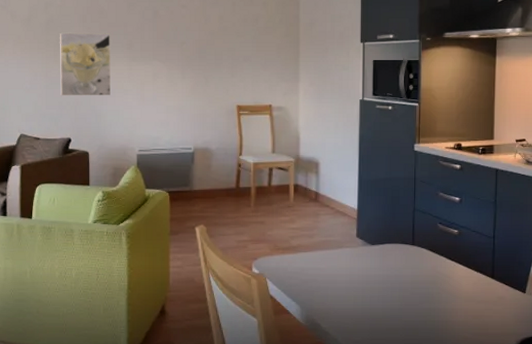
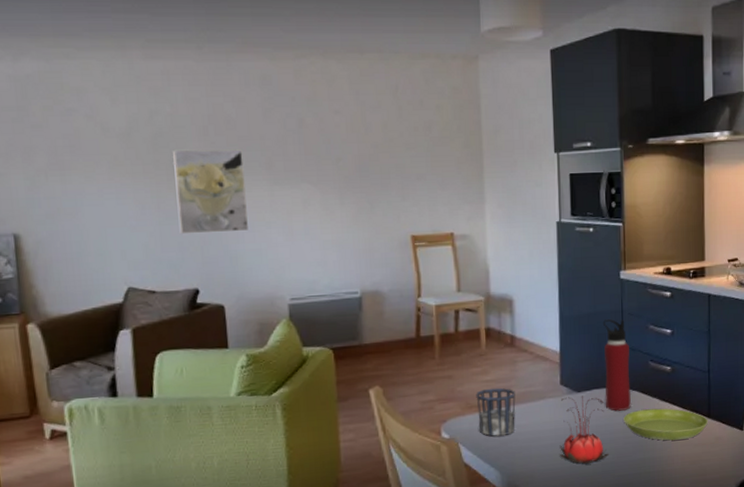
cup: none [283,235,317,277] -> present [476,388,516,437]
flower: none [353,248,397,307] -> present [560,395,609,464]
water bottle: none [396,185,421,265] -> present [602,319,632,411]
saucer: none [412,266,491,295] -> present [623,408,708,441]

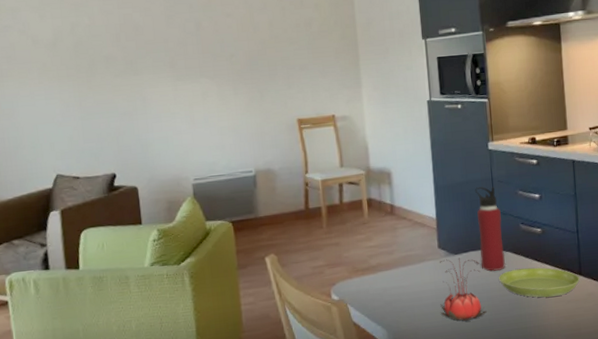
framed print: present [173,149,248,235] -> none [91,52,156,127]
cup: present [476,388,516,437] -> none [361,252,398,297]

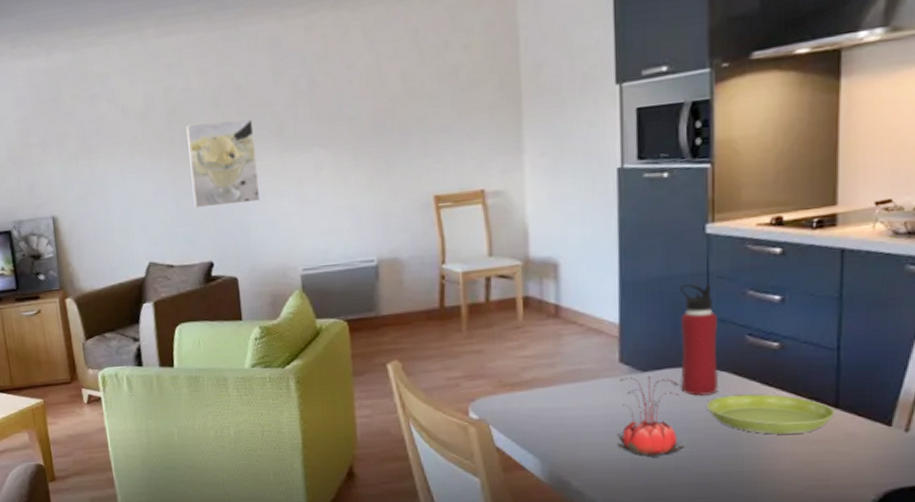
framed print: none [91,52,156,127] -> present [186,117,260,209]

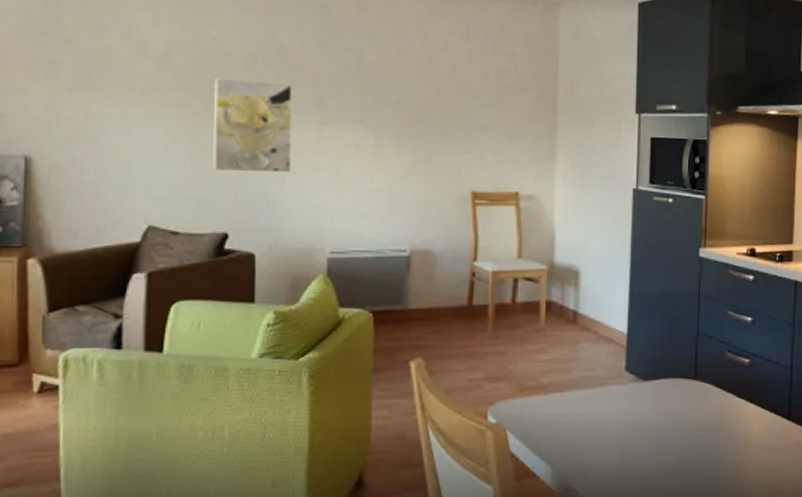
flower: present [617,376,685,456] -> none [620,385,675,463]
water bottle: present [679,284,719,396] -> none [674,301,705,405]
saucer: present [707,394,834,435] -> none [693,405,787,443]

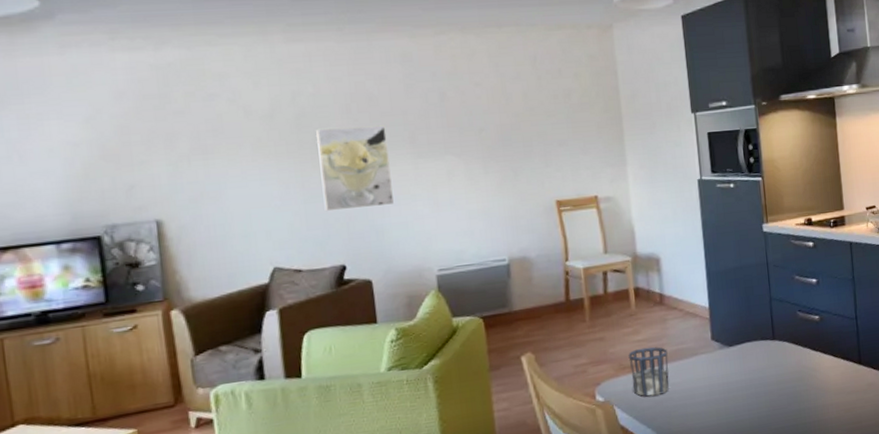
cup: none [530,369,574,426] -> present [628,347,669,397]

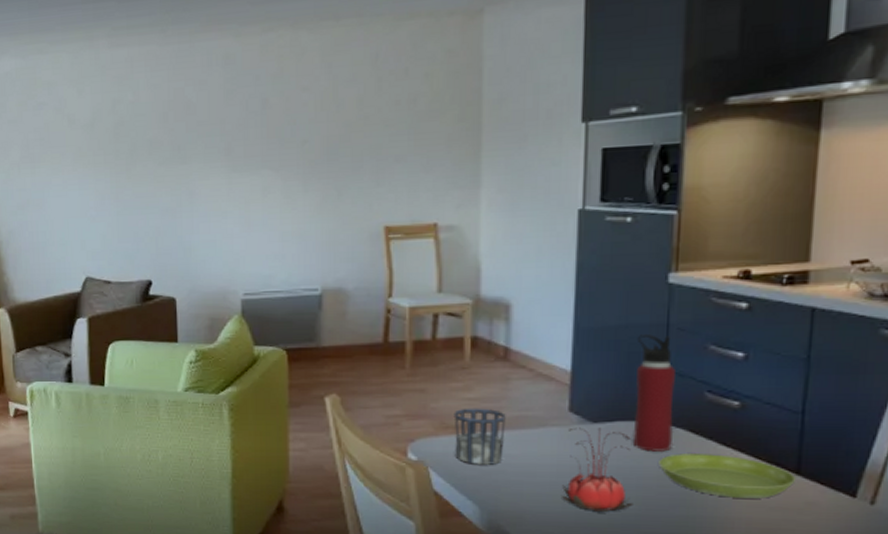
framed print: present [316,125,394,212] -> none [133,135,203,225]
flower: none [713,350,764,419] -> present [562,427,633,512]
water bottle: none [749,272,783,364] -> present [632,334,675,452]
saucer: none [776,357,859,390] -> present [659,453,795,499]

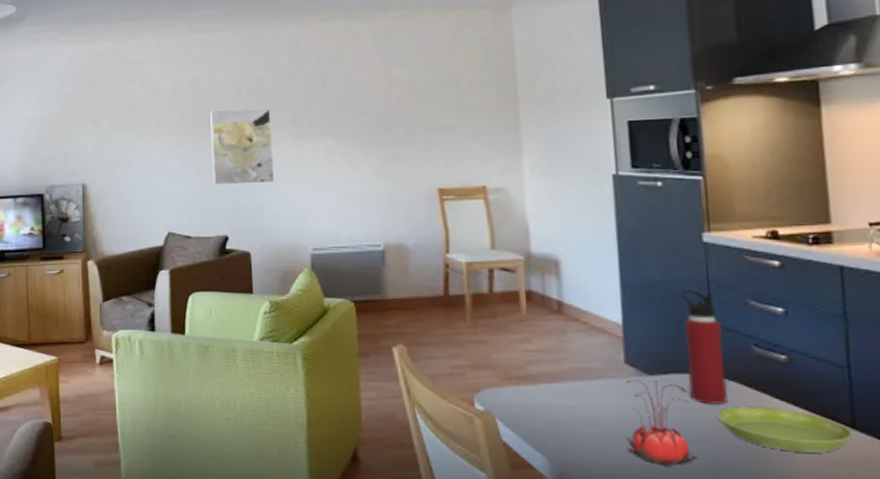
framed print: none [133,135,203,225] -> present [210,107,274,186]
cup: present [454,408,506,466] -> none [515,359,566,417]

